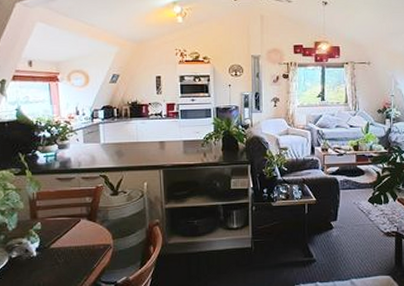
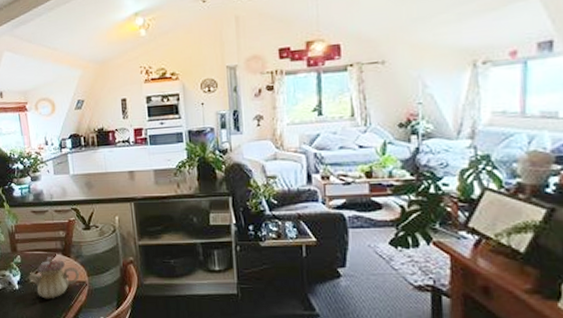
teapot: none [48,222,104,264] -> present [28,257,79,299]

